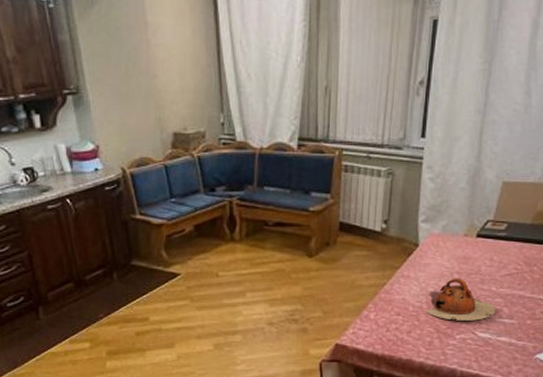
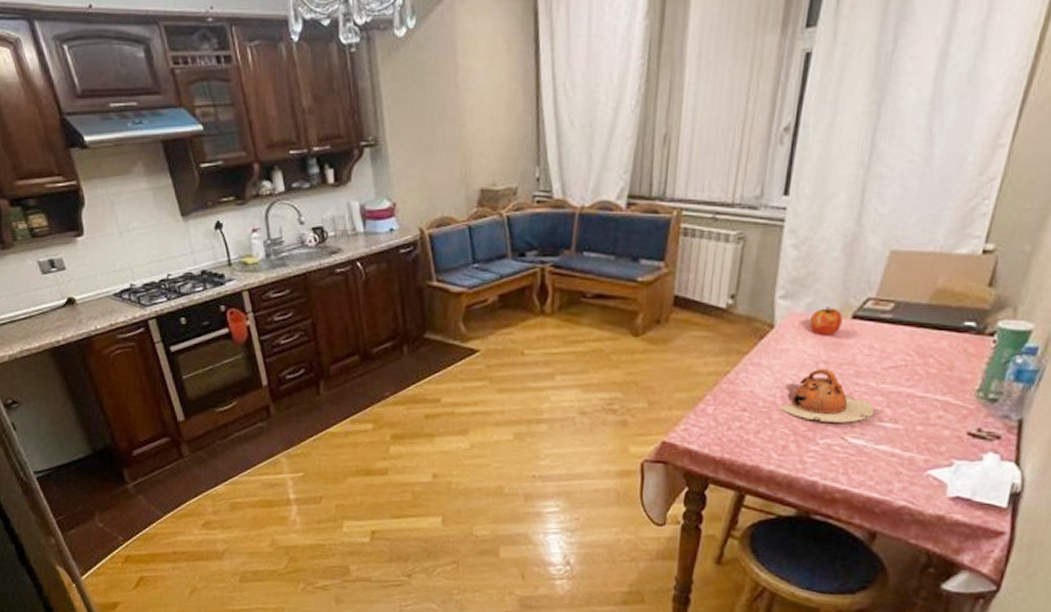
fruit: none [444,228,470,252] -> present [808,306,843,337]

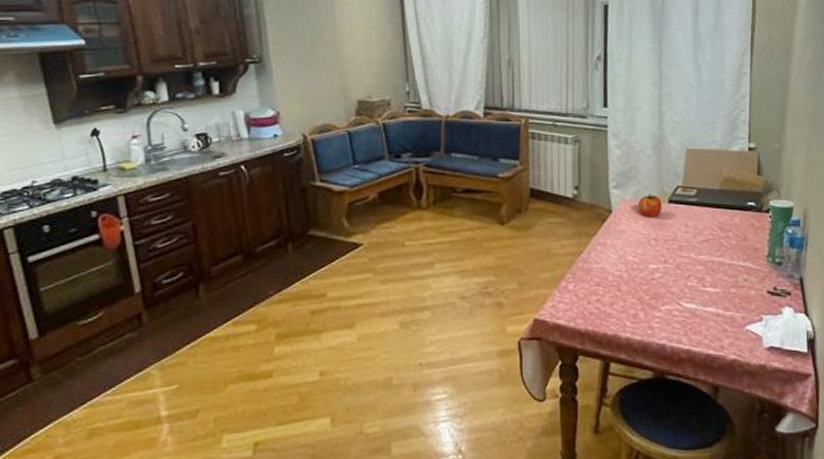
teapot: present [778,368,875,423] -> none [625,244,698,291]

